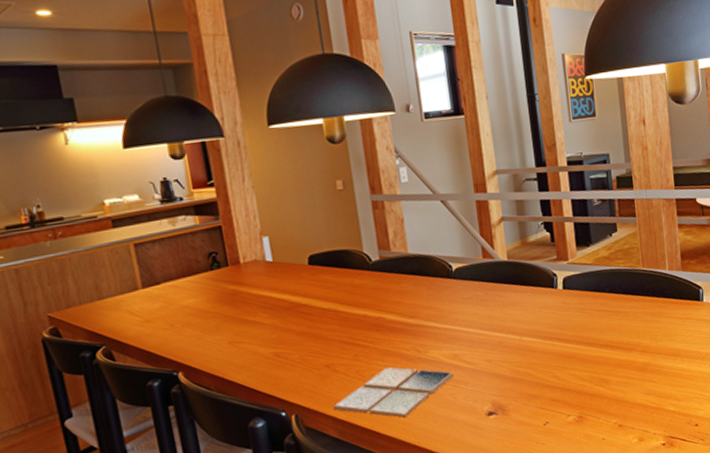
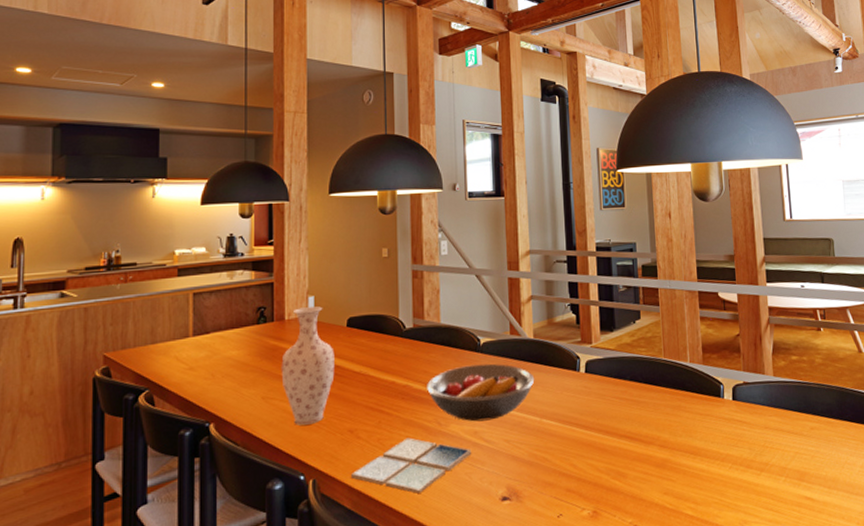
vase: none [243,246,303,366] -> present [281,306,335,425]
fruit bowl: none [400,288,512,346] -> present [426,363,535,422]

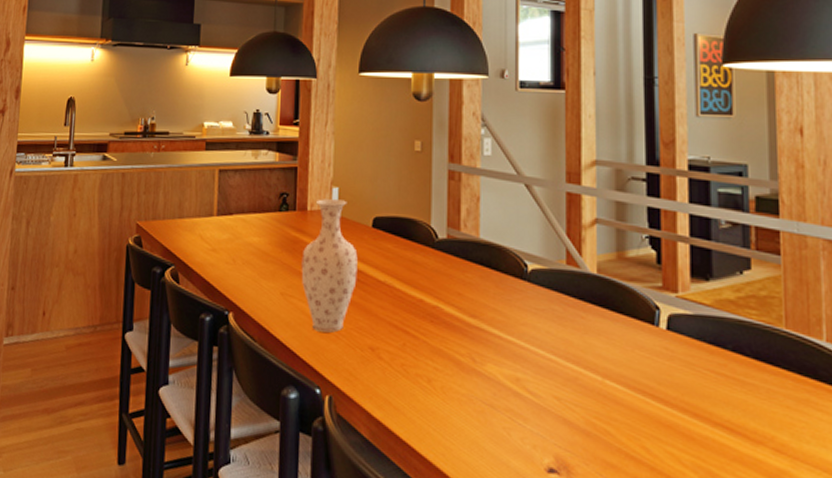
drink coaster: present [351,438,472,493] -> none [370,369,512,439]
fruit bowl: present [426,363,535,422] -> none [459,294,597,368]

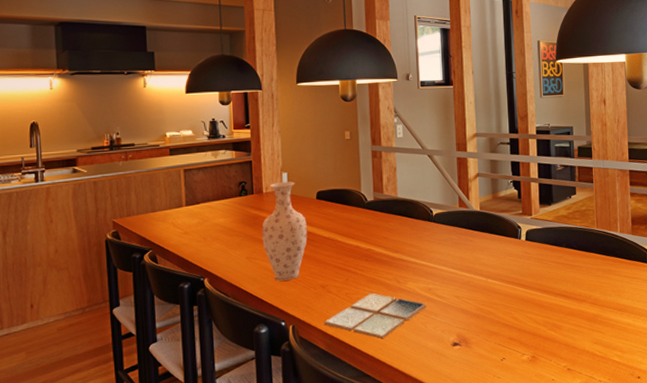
drink coaster: none [370,369,512,439] -> present [324,293,427,338]

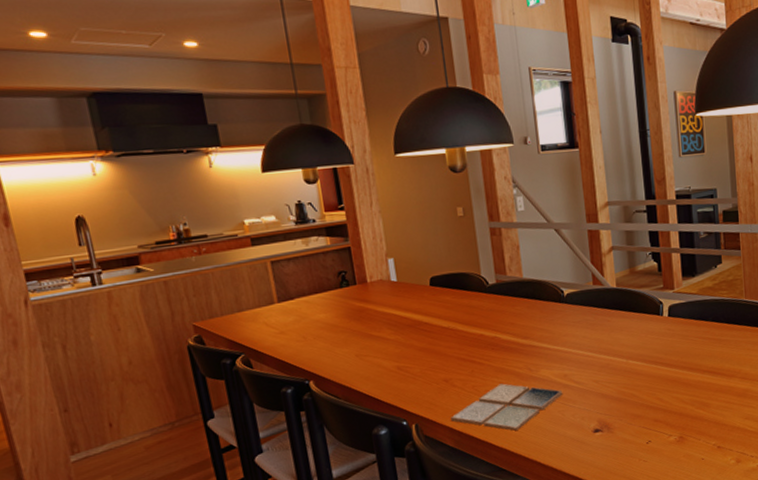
vase: present [261,182,307,281] -> none [369,268,424,378]

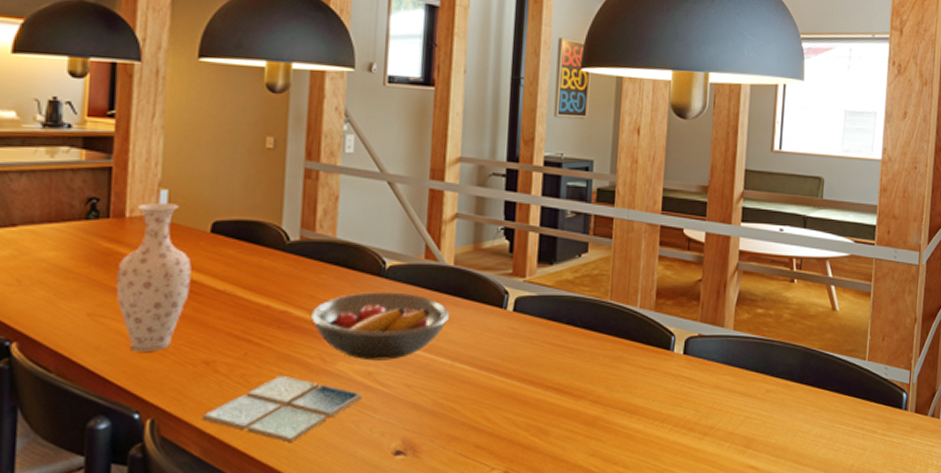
vase: none [369,268,424,378] -> present [116,203,192,352]
fruit bowl: none [514,312,620,366] -> present [310,292,450,361]

